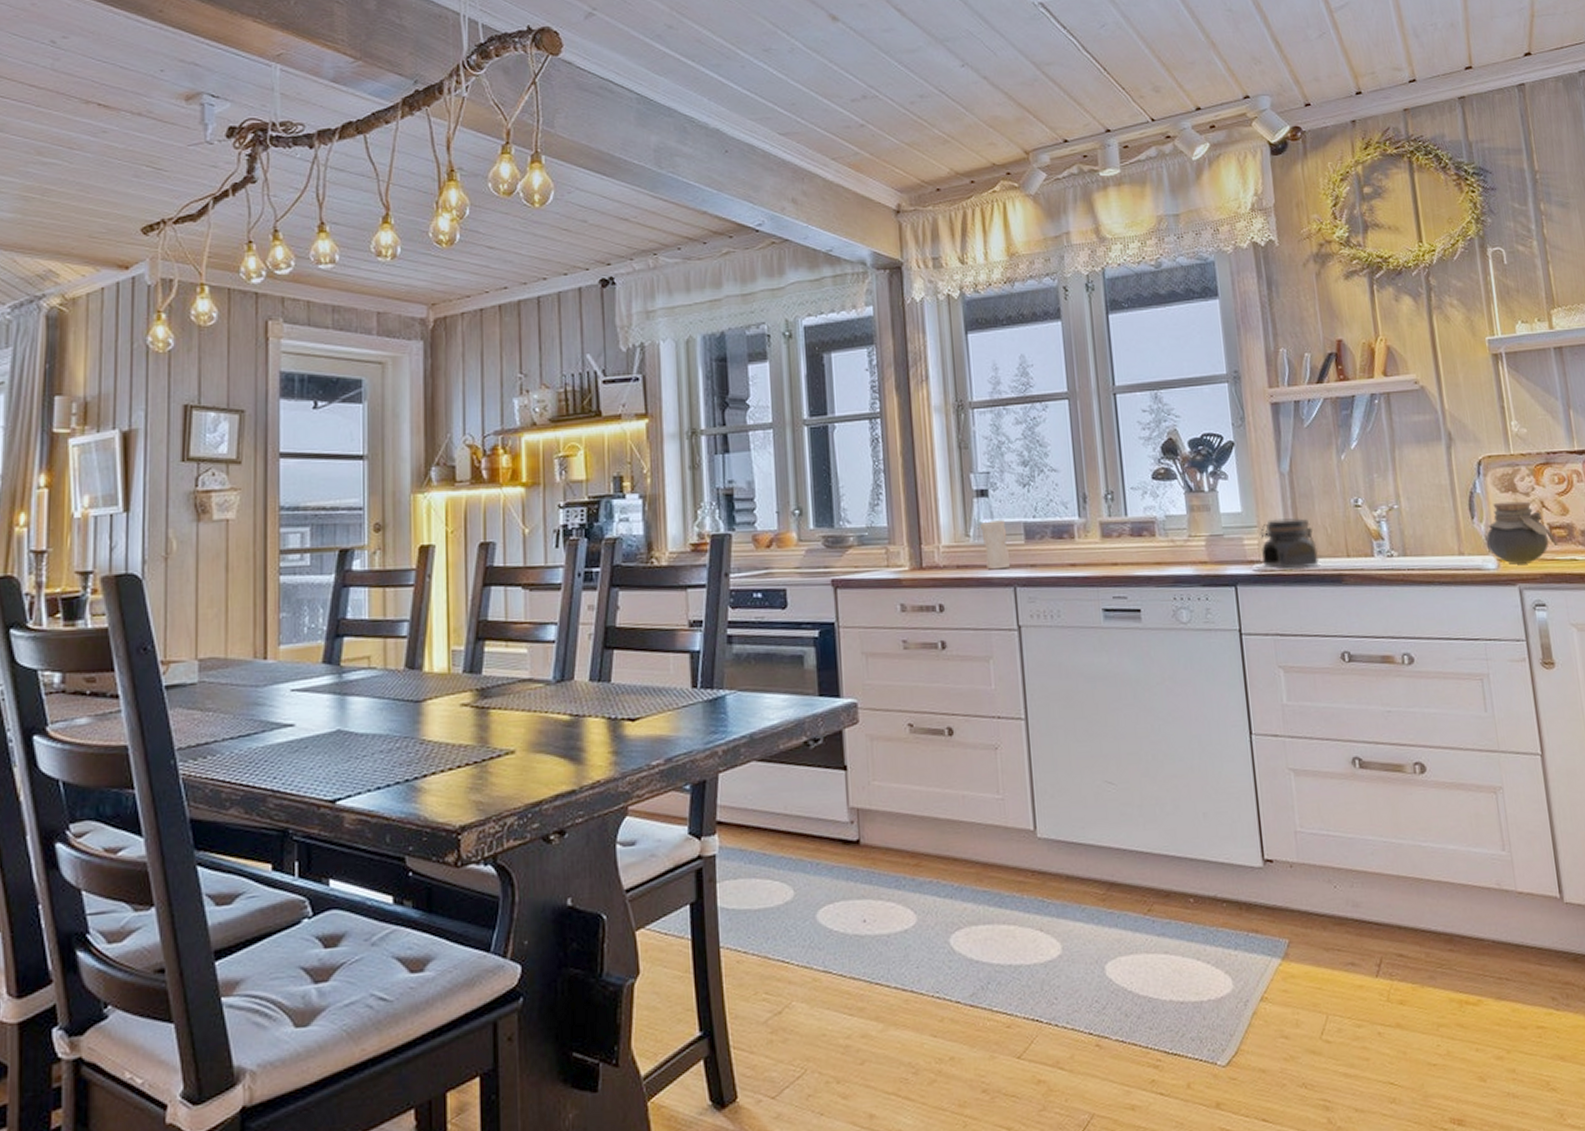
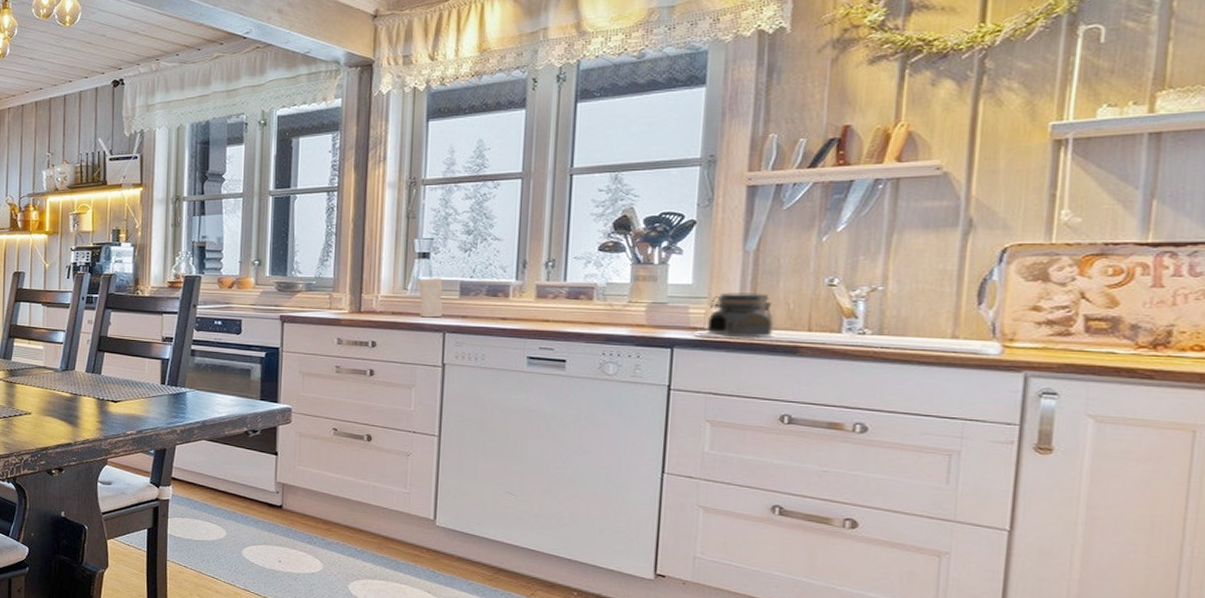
jar: present [1486,501,1557,565] -> none [991,290,1092,353]

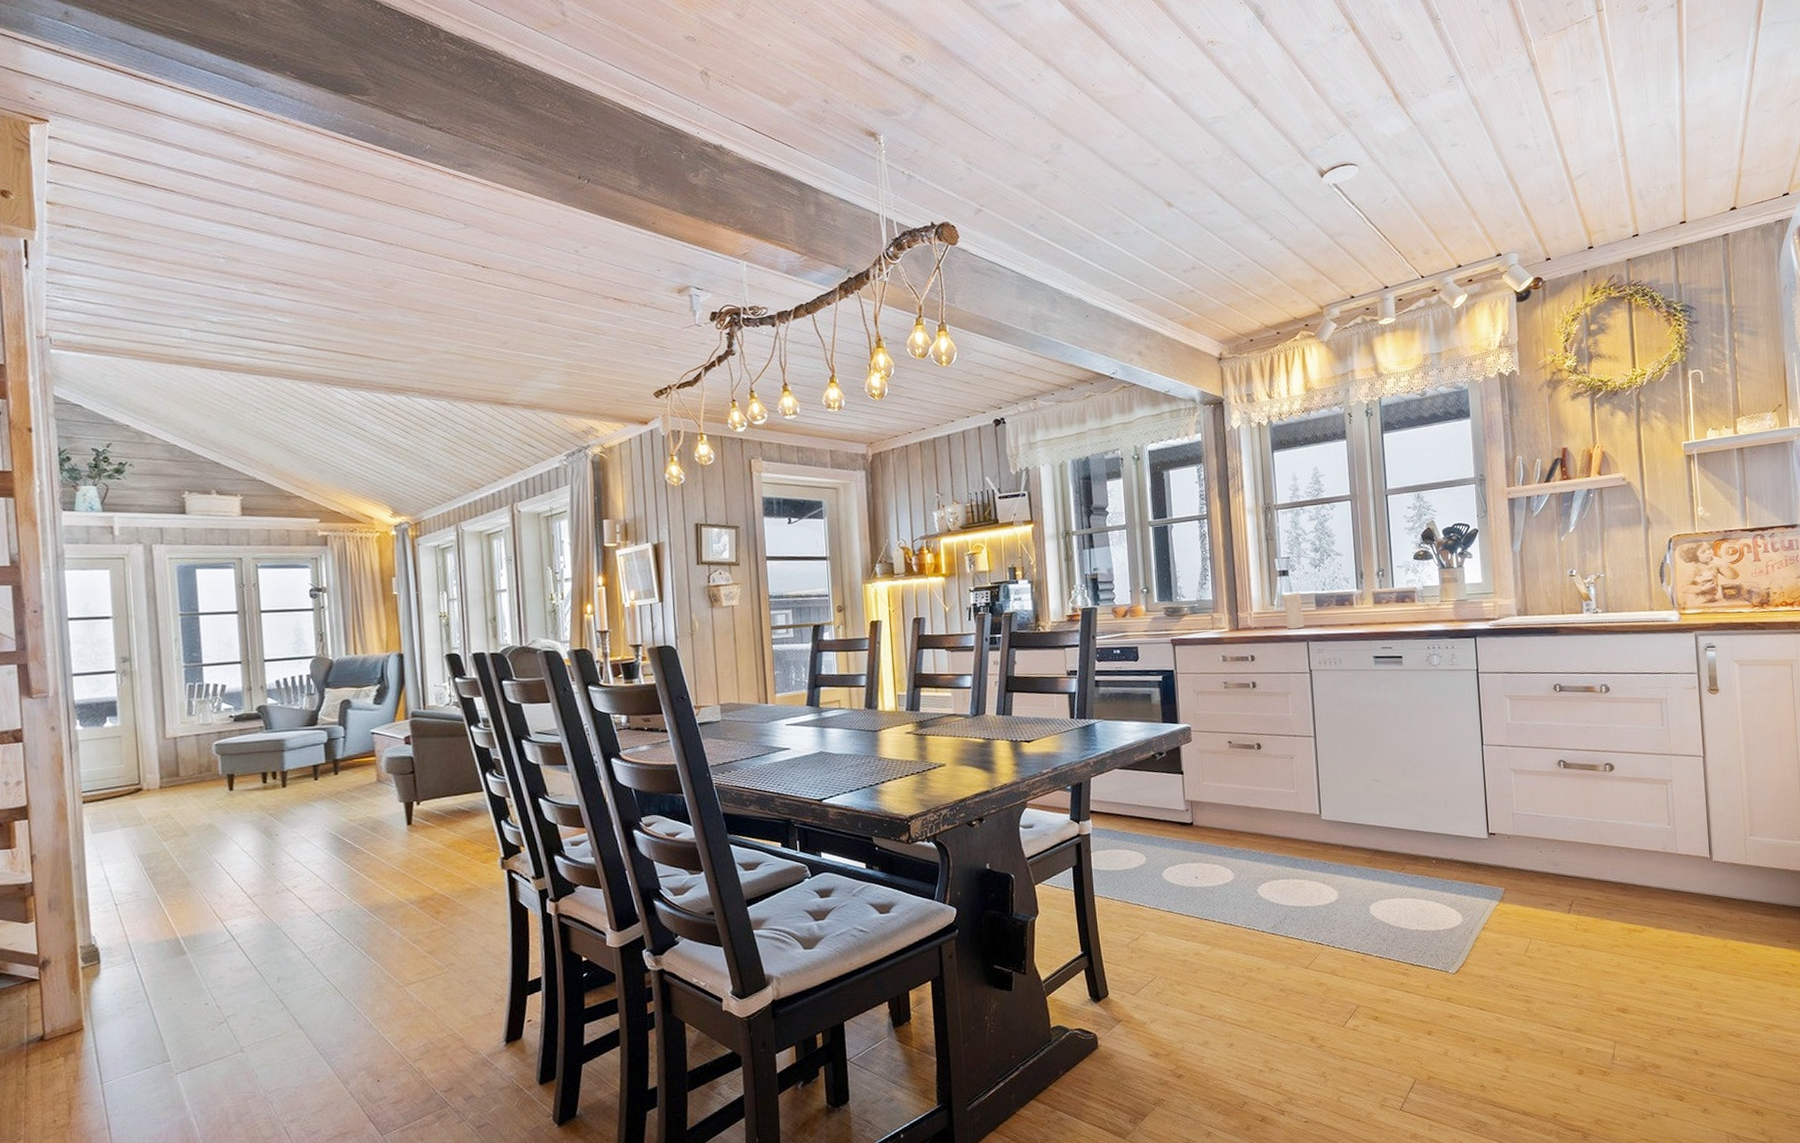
jar: present [707,292,775,339] -> none [1495,586,1541,625]

